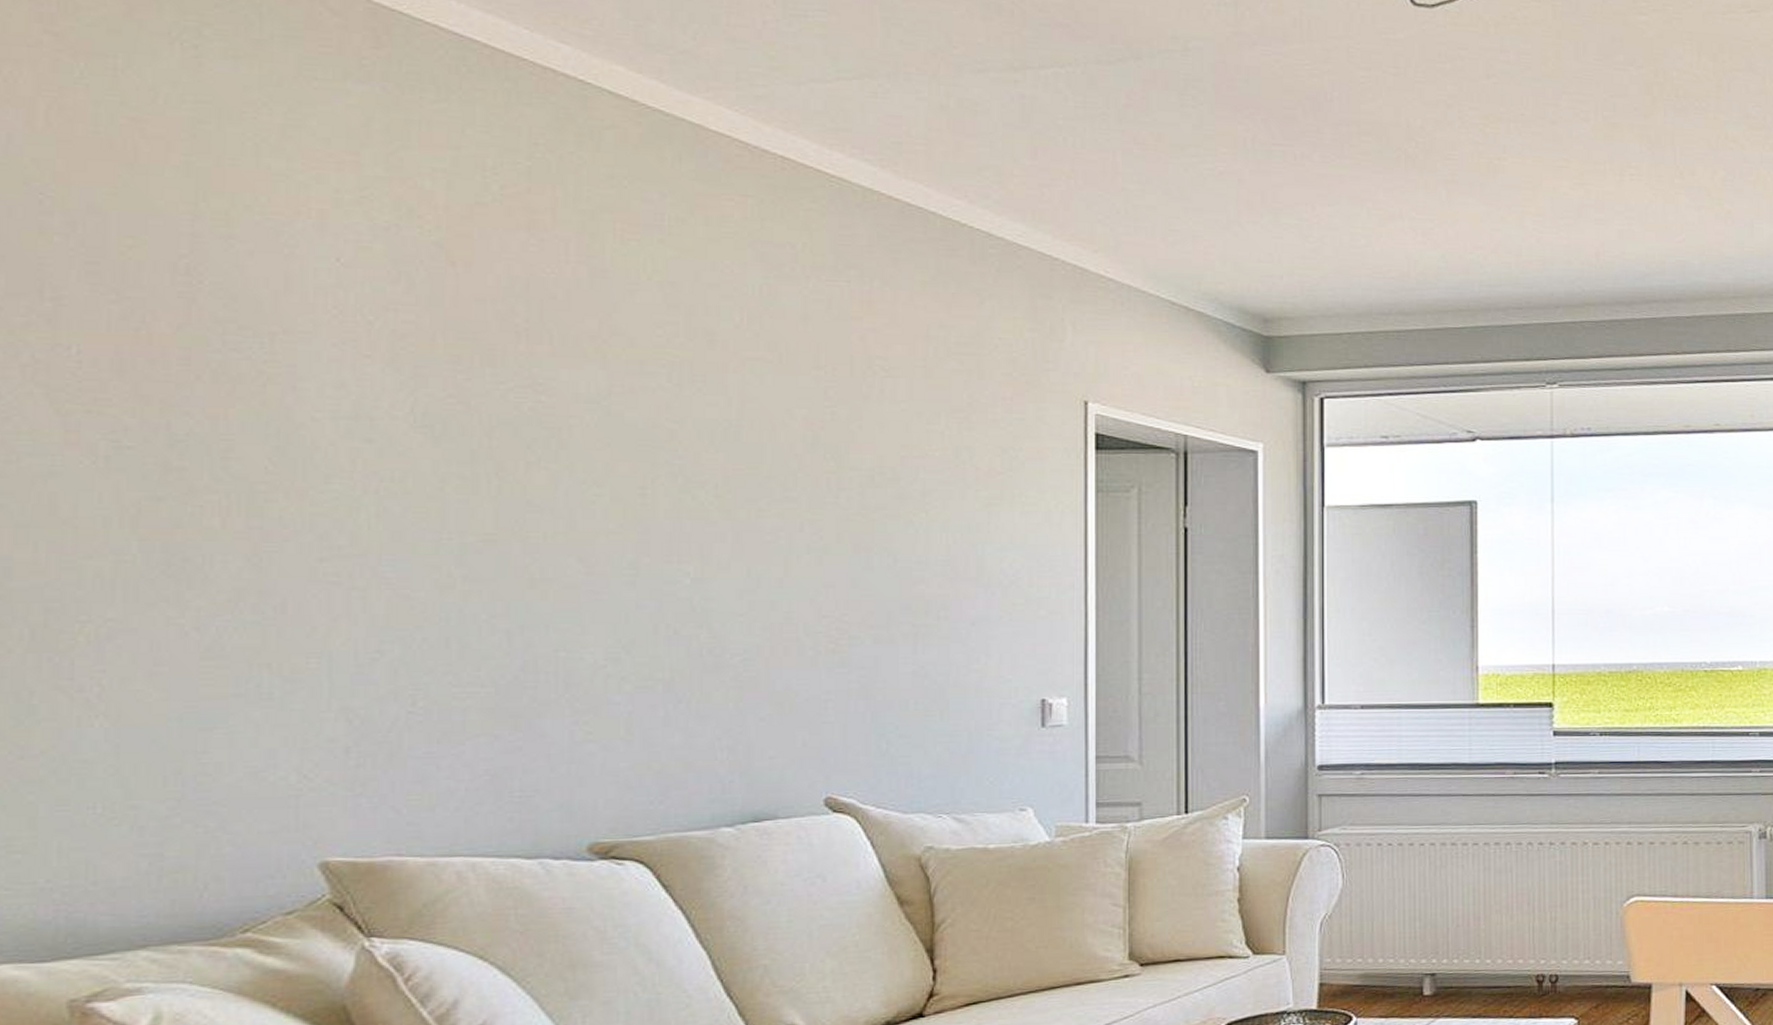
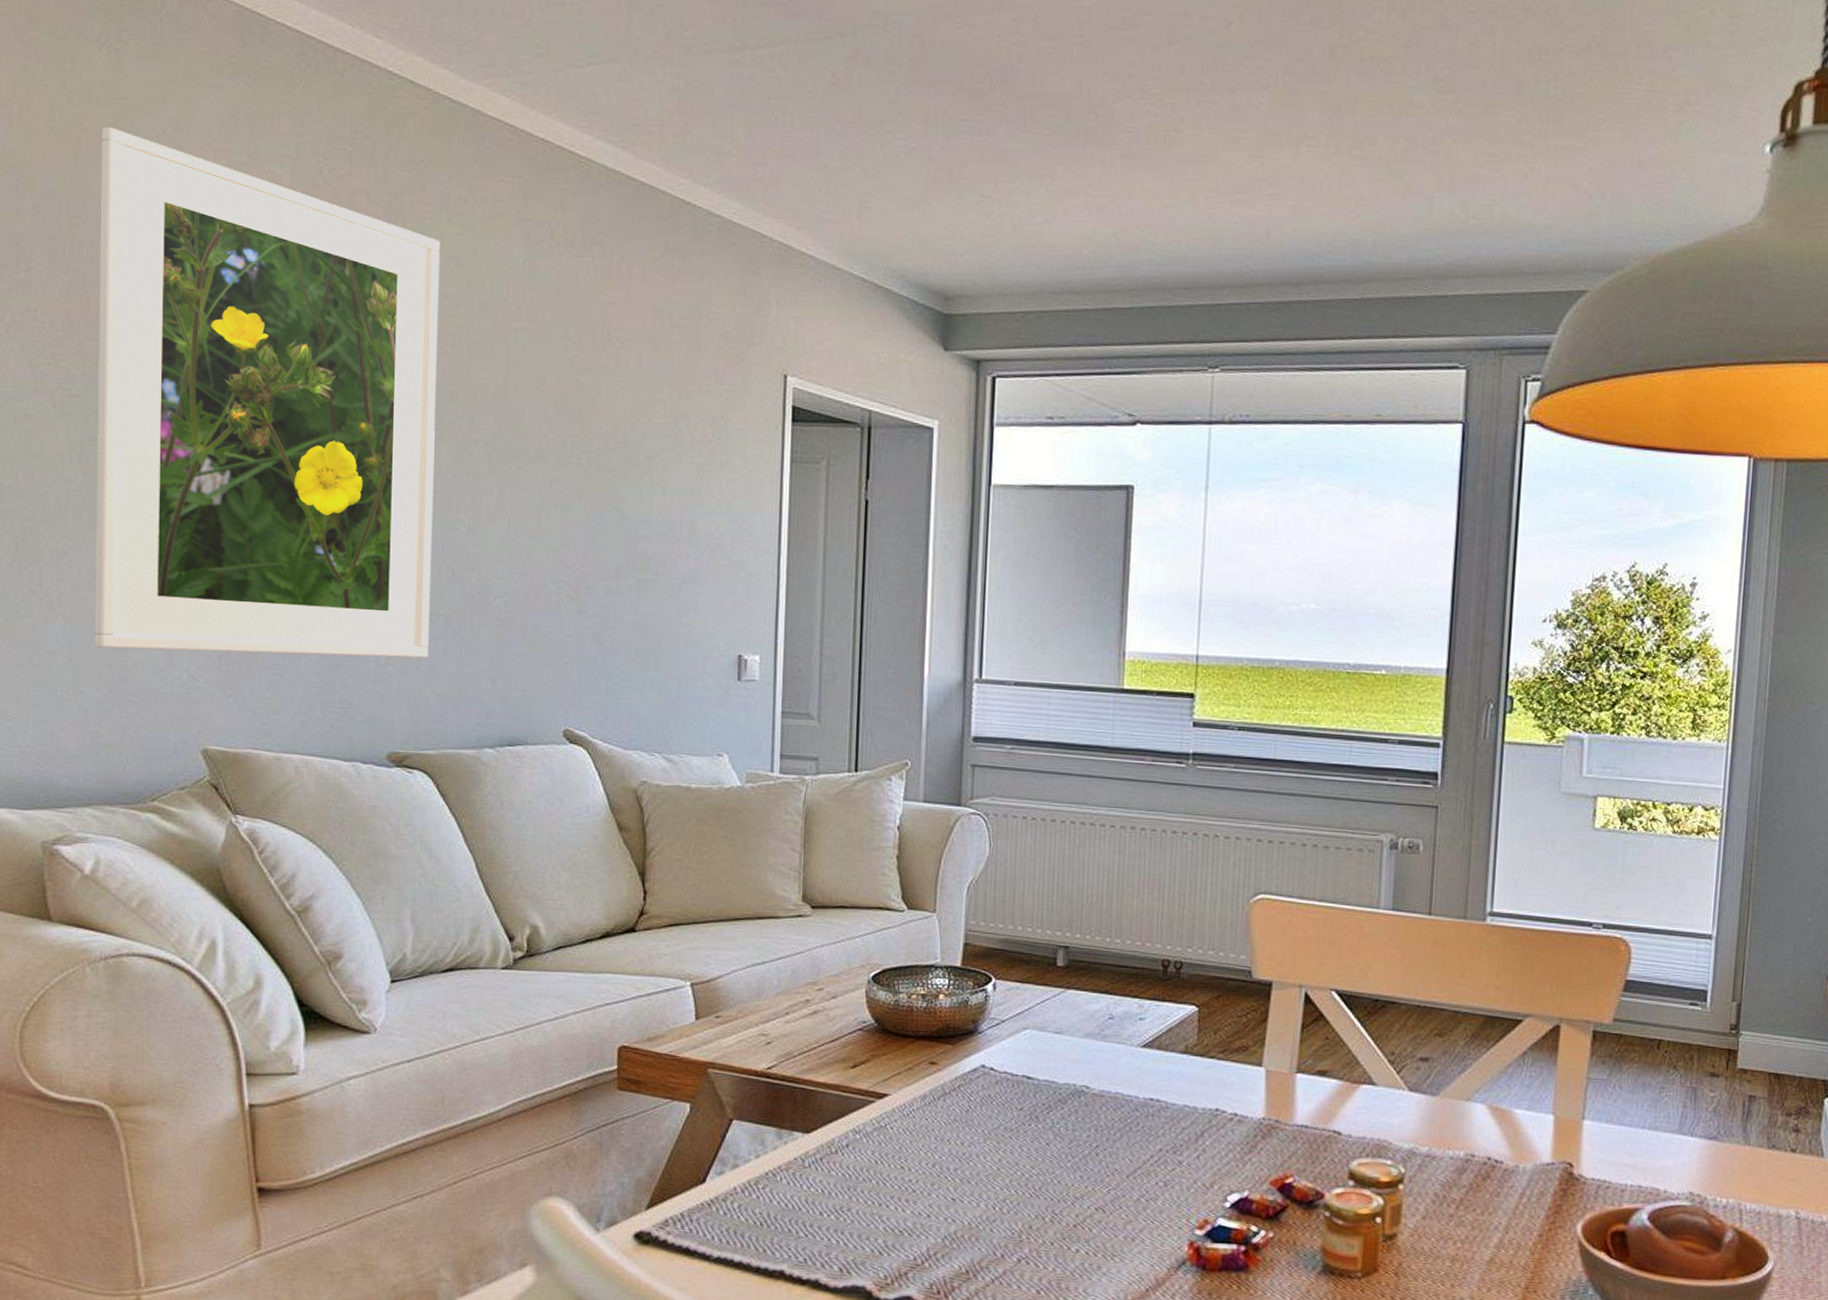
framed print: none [155,134,652,751] -> present [94,127,441,658]

